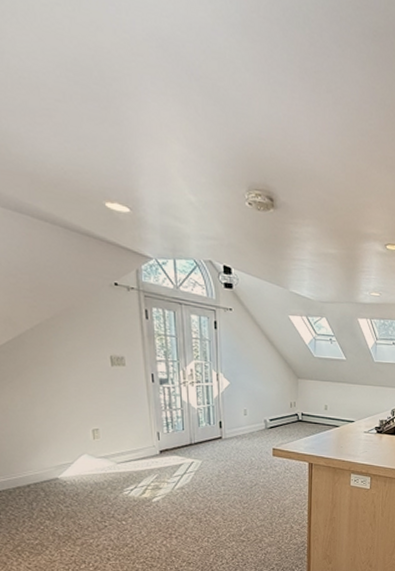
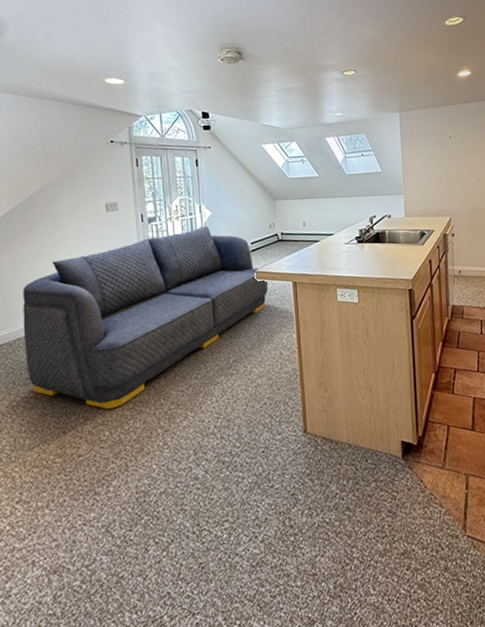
sofa: none [19,396,285,562] -> present [23,226,269,410]

